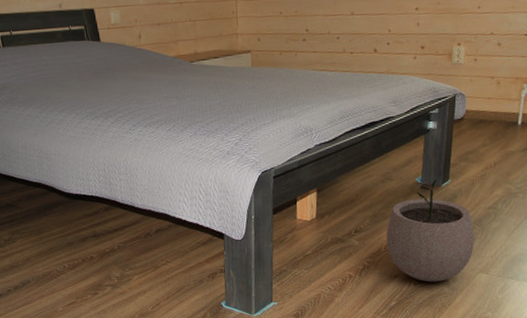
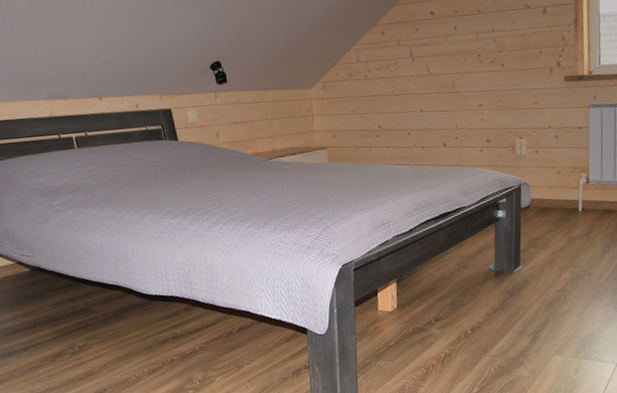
plant pot: present [386,179,474,282] -> none [464,266,548,367]

